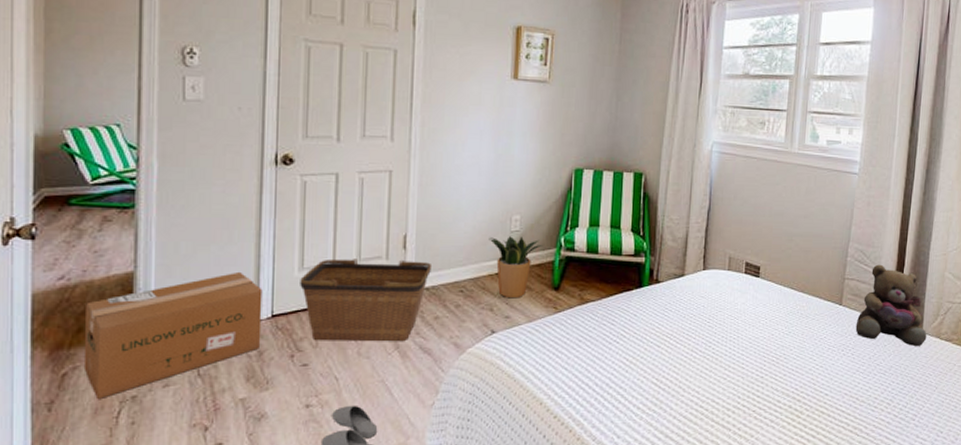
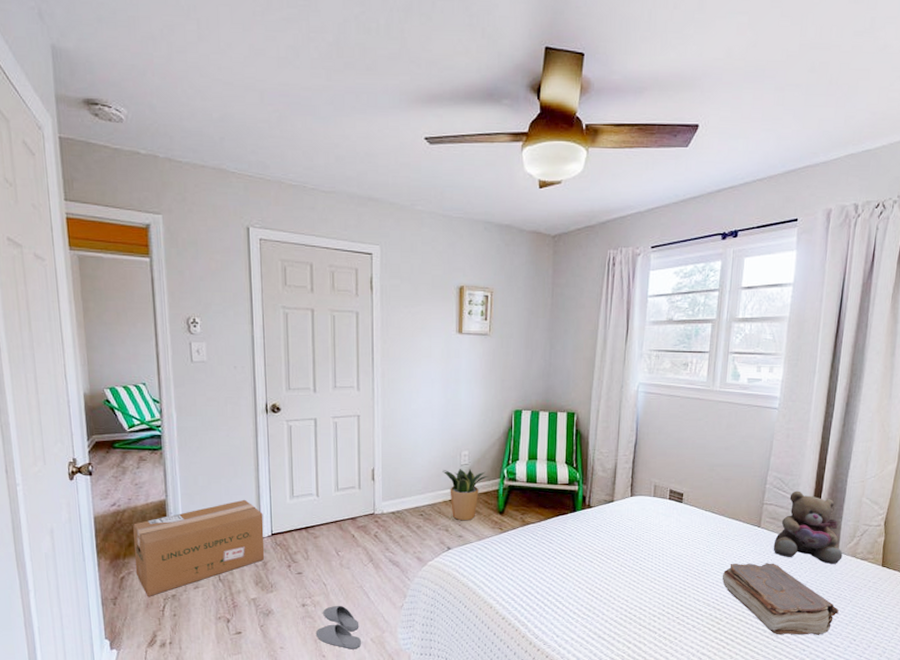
bicycle basket: present [300,259,433,342] -> none [291,489,397,556]
book: none [801,345,925,429] -> present [721,563,839,635]

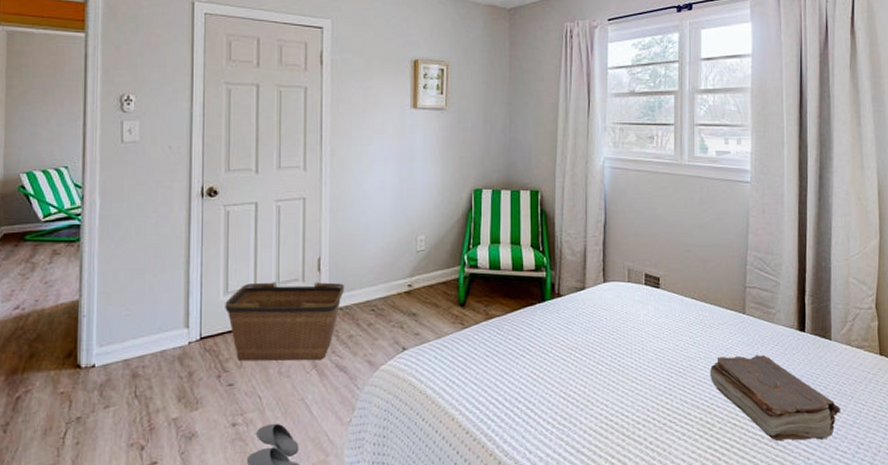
box: present [133,499,265,597] -> none [35,297,192,422]
bicycle basket: none [291,489,397,556] -> present [225,281,345,362]
potted plant: present [442,469,489,521] -> none [396,255,448,316]
teddy bear: present [773,491,843,564] -> none [761,271,837,354]

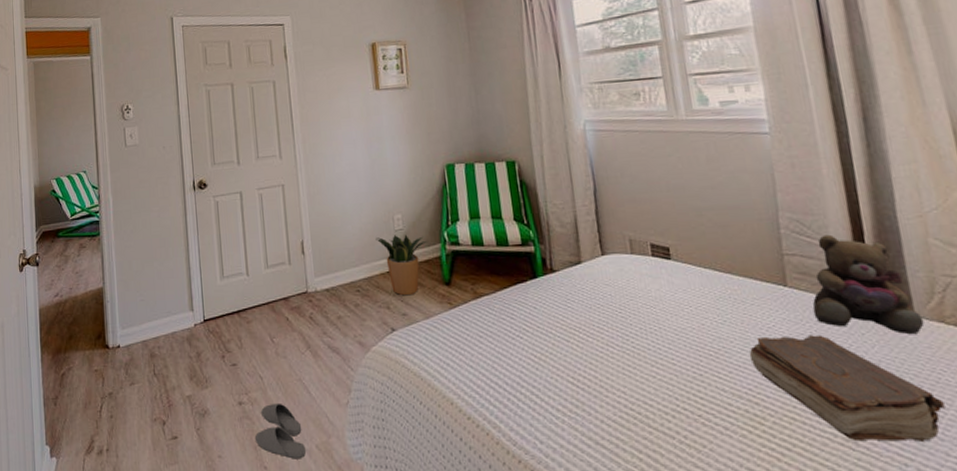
bicycle basket: present [225,281,345,362] -> none [222,264,329,343]
potted plant: none [396,255,448,316] -> present [375,234,428,296]
teddy bear: none [761,271,837,354] -> present [812,234,924,334]

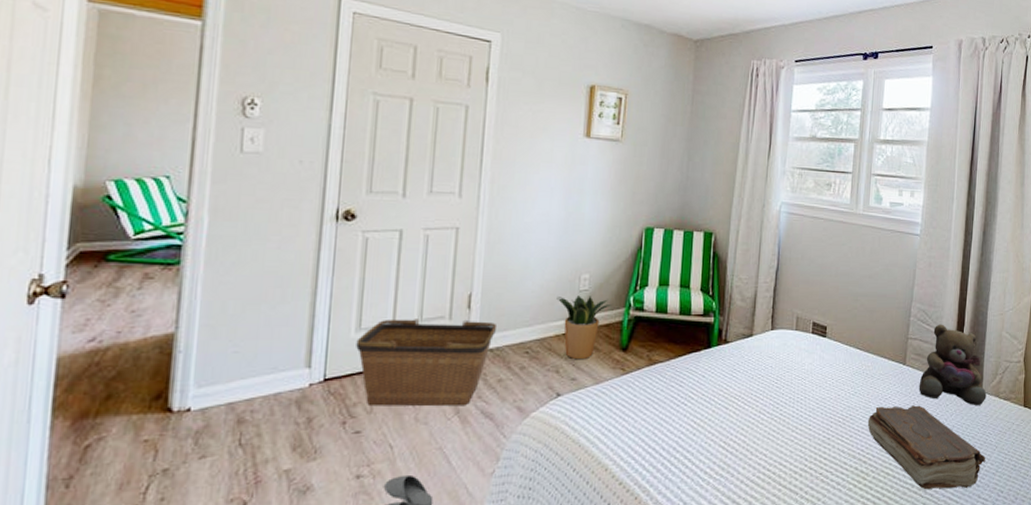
bicycle basket: none [222,264,329,343] -> present [356,319,498,407]

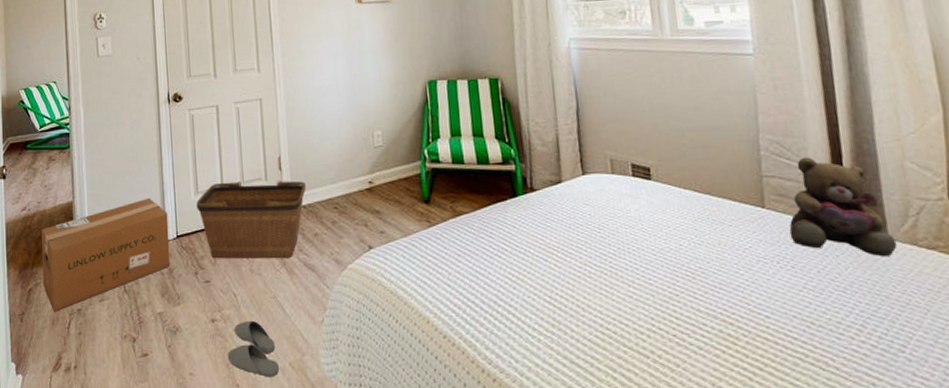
box: none [110,332,315,474] -> present [41,197,170,312]
potted plant: present [557,295,612,360] -> none [355,151,408,214]
book: present [867,405,985,490] -> none [725,256,914,362]

